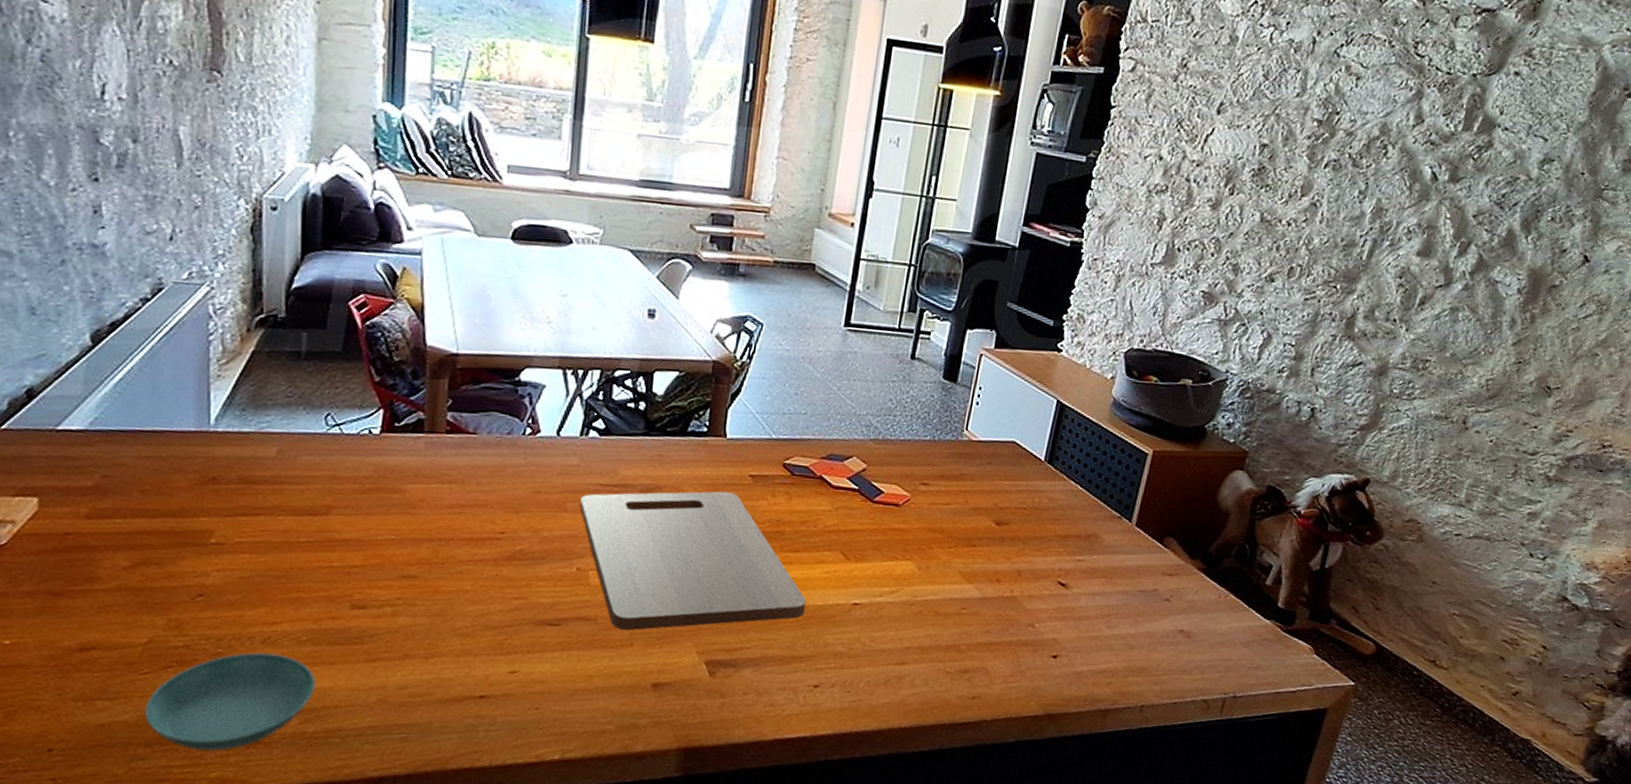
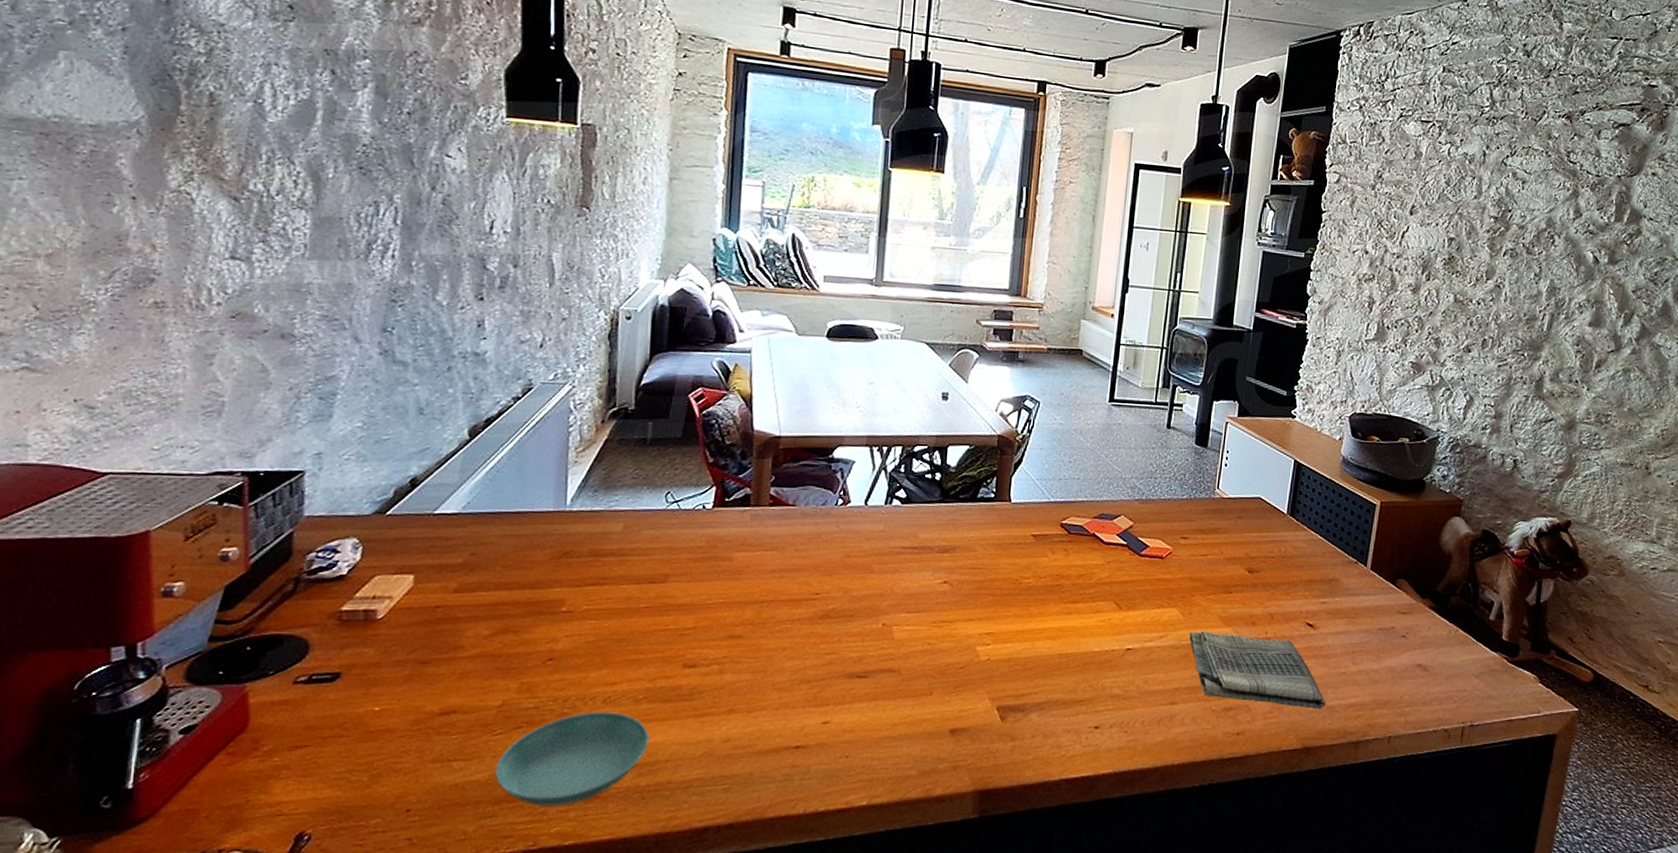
cutting board: present [580,491,807,631] -> none [885,549,1085,681]
dish towel: none [924,586,1075,674] -> present [1189,630,1327,709]

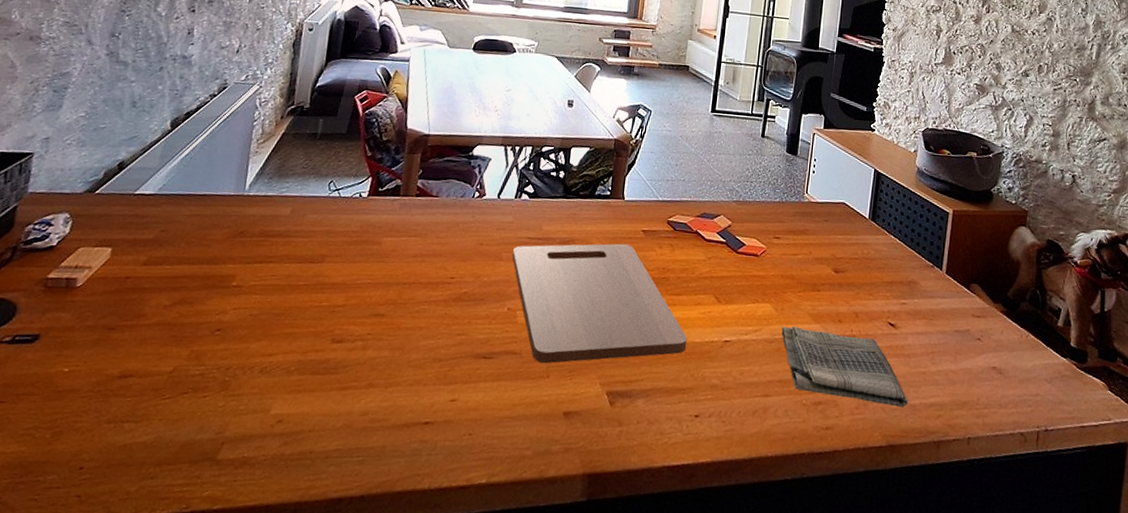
saucer: present [495,710,651,806] -> none [159,380,298,471]
cutting board: none [885,549,1085,681] -> present [512,243,688,364]

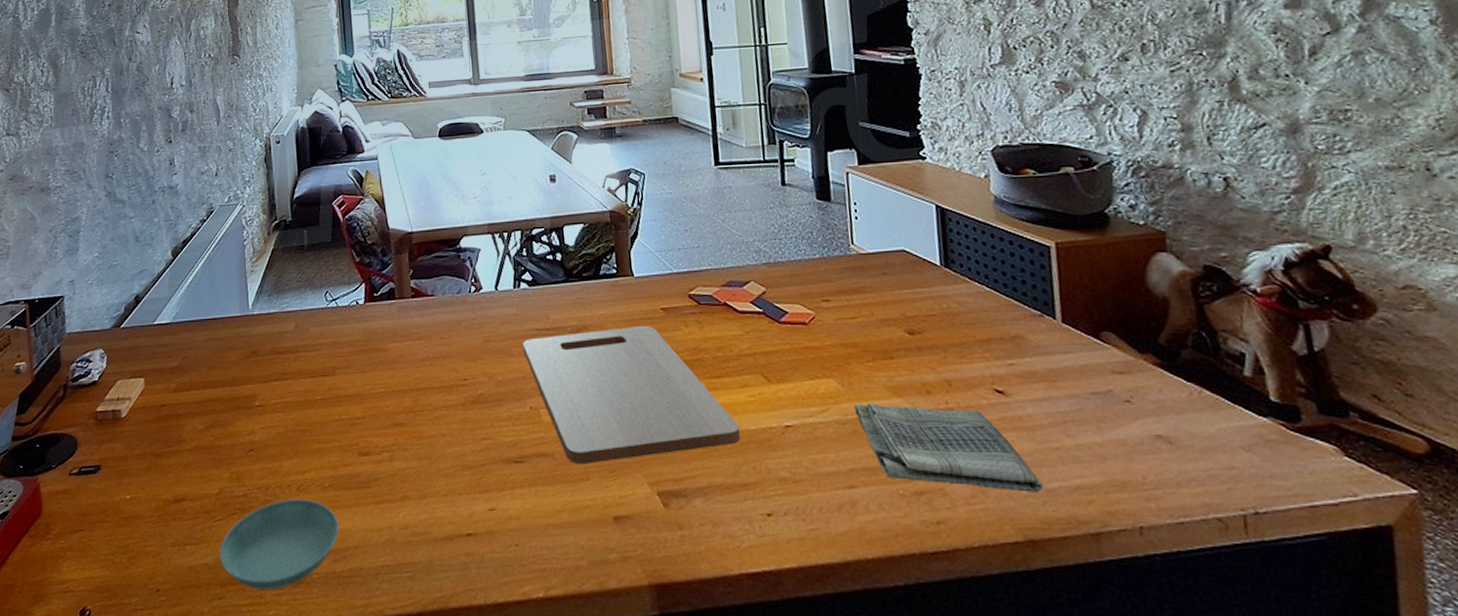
saucer: none [159,380,298,471] -> present [219,498,340,590]

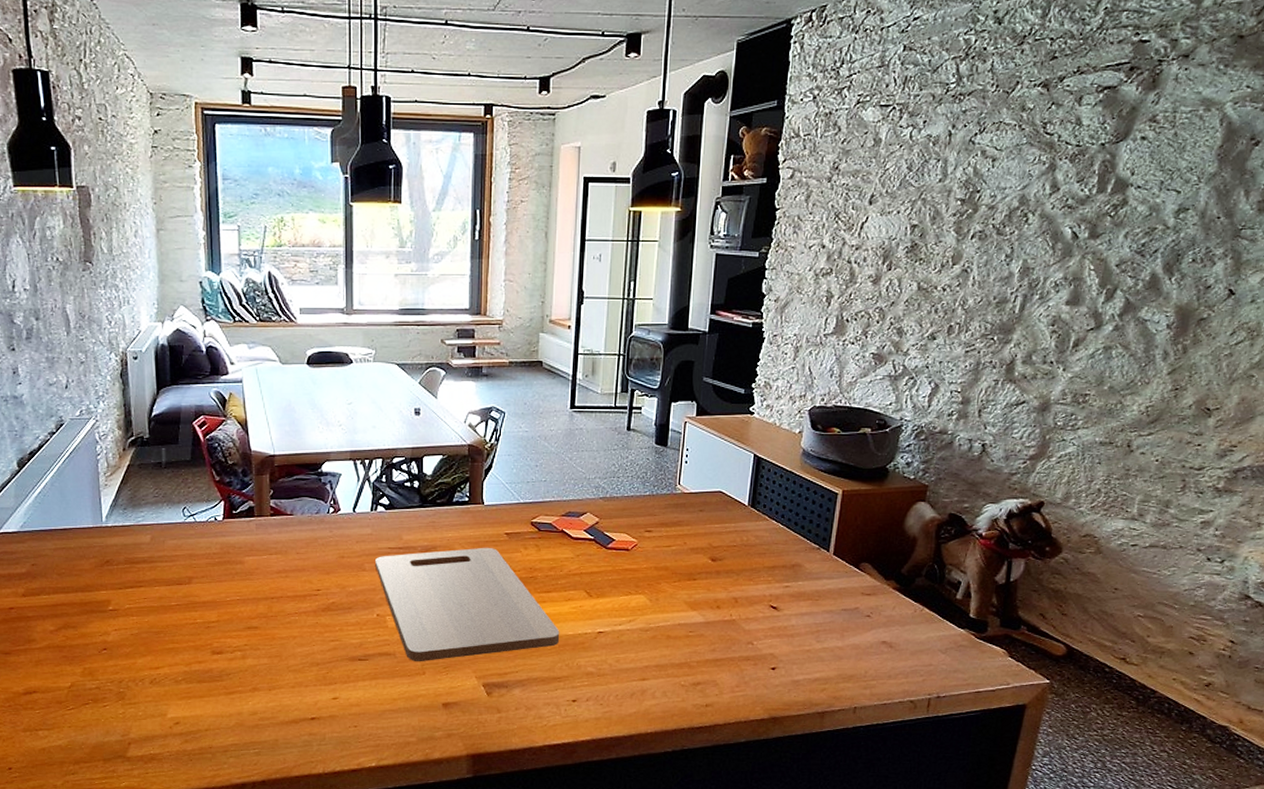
saucer: present [219,498,340,590] -> none [72,690,192,766]
dish towel: present [854,402,1044,492] -> none [657,614,792,683]

